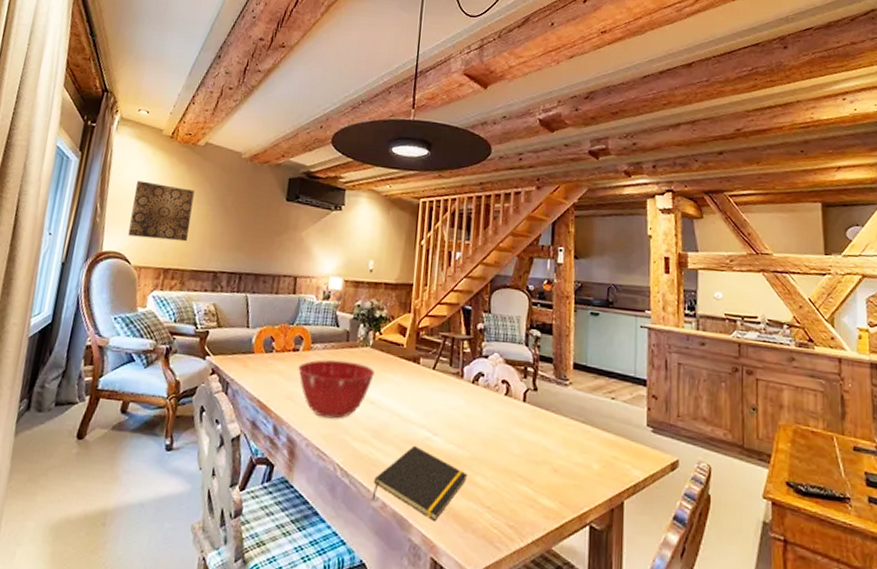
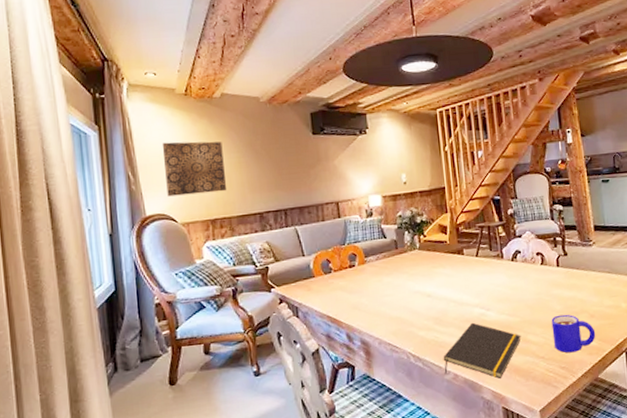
mixing bowl: present [298,359,375,419] -> none [357,265,426,318]
mug: none [504,460,557,511] -> present [551,314,596,353]

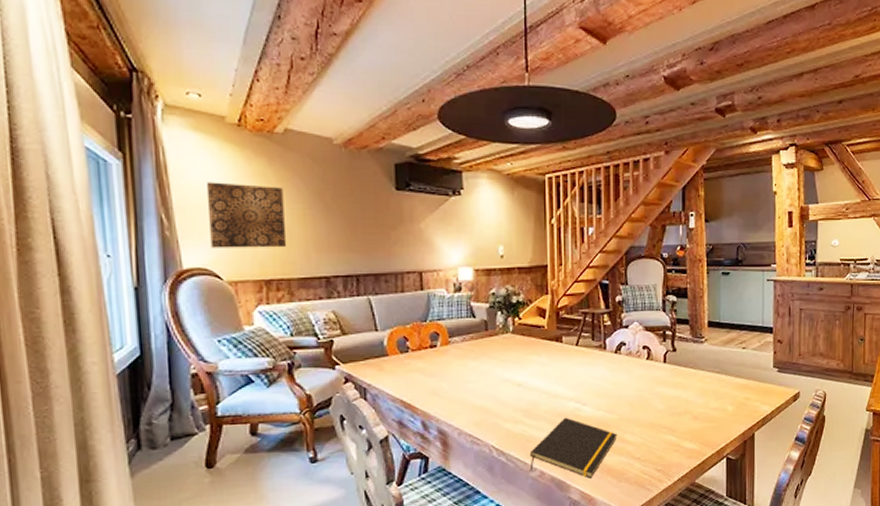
mug: present [551,314,596,353] -> none [651,414,698,456]

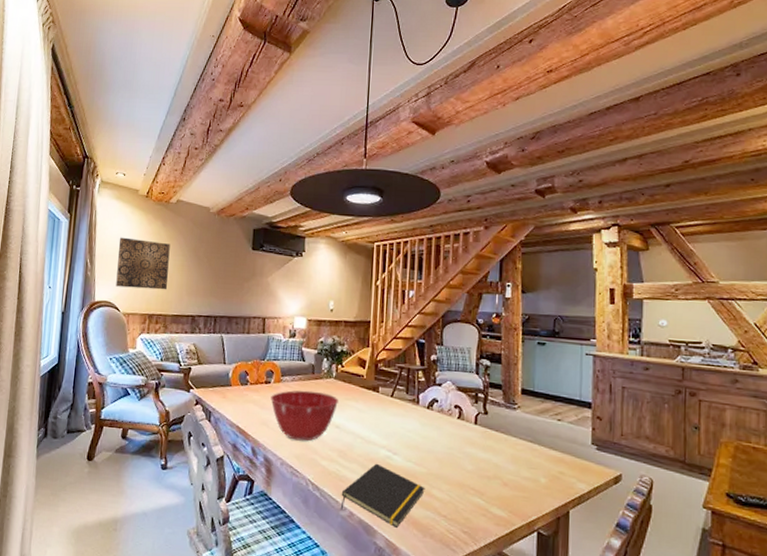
mixing bowl: none [438,349,518,406] -> present [270,390,338,441]

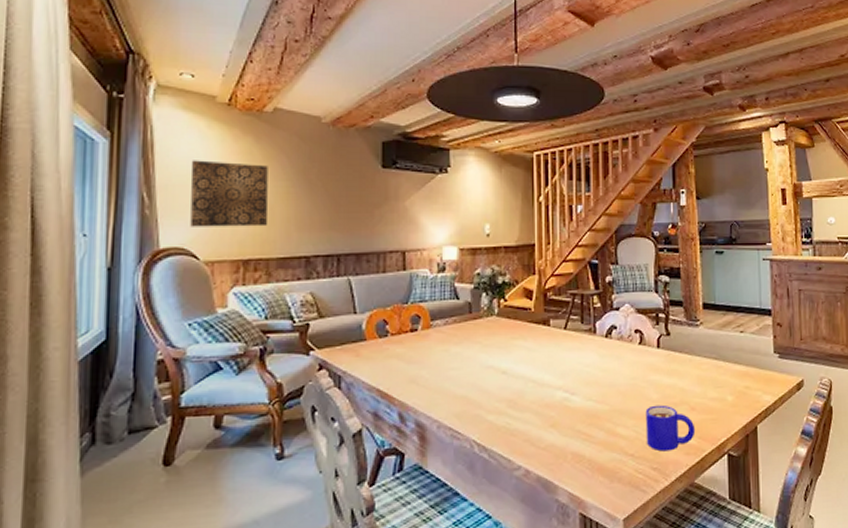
mixing bowl: present [270,390,338,441] -> none [419,333,503,396]
notepad: present [340,463,425,528] -> none [514,408,609,478]
mug: none [458,475,507,519] -> present [645,404,696,452]

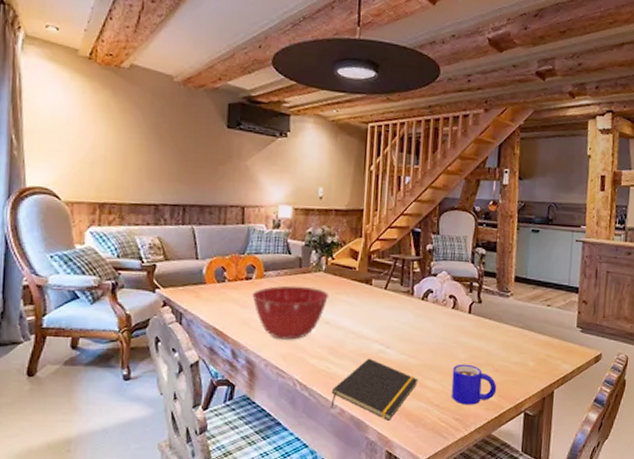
wall art: present [190,160,269,227] -> none [53,108,124,174]
mixing bowl: none [419,333,503,396] -> present [252,285,328,340]
notepad: none [514,408,609,478] -> present [330,358,419,421]

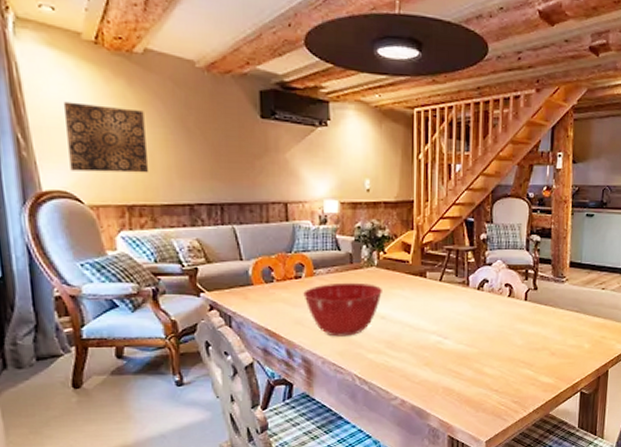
wall art: none [53,108,124,174] -> present [63,101,149,173]
notepad: present [330,358,419,421] -> none [391,349,477,408]
mug: present [451,364,497,405] -> none [509,349,554,388]

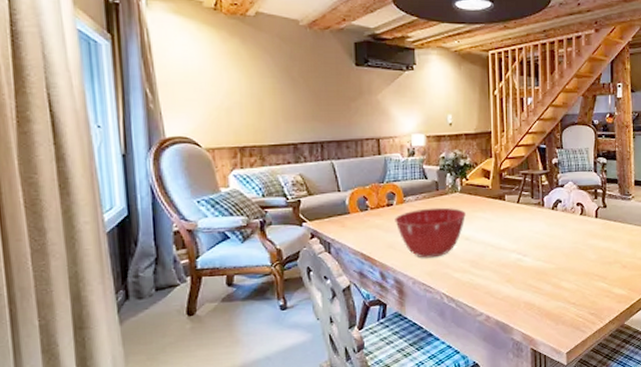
wall art: present [63,101,149,173] -> none [186,60,259,119]

